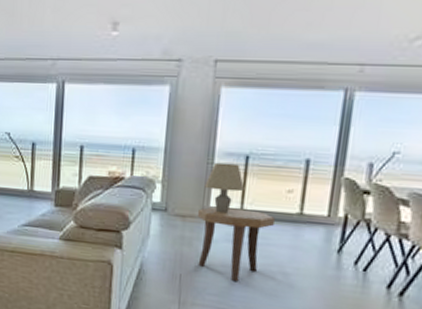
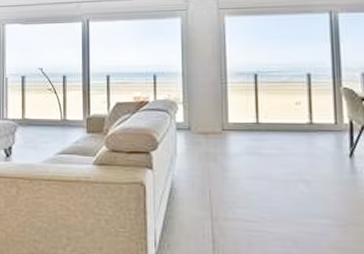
side table: present [198,207,275,282] -> none [219,122,288,193]
table lamp: present [204,162,245,214] -> none [221,82,257,128]

